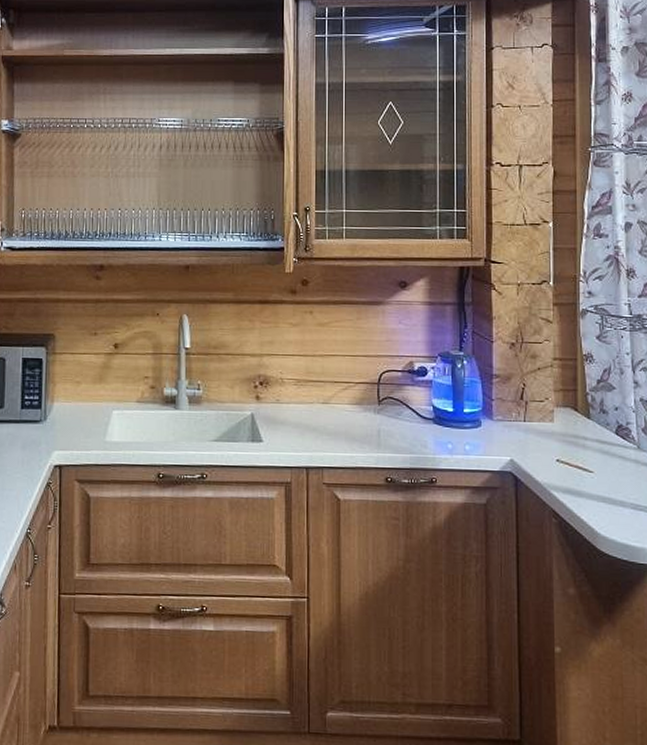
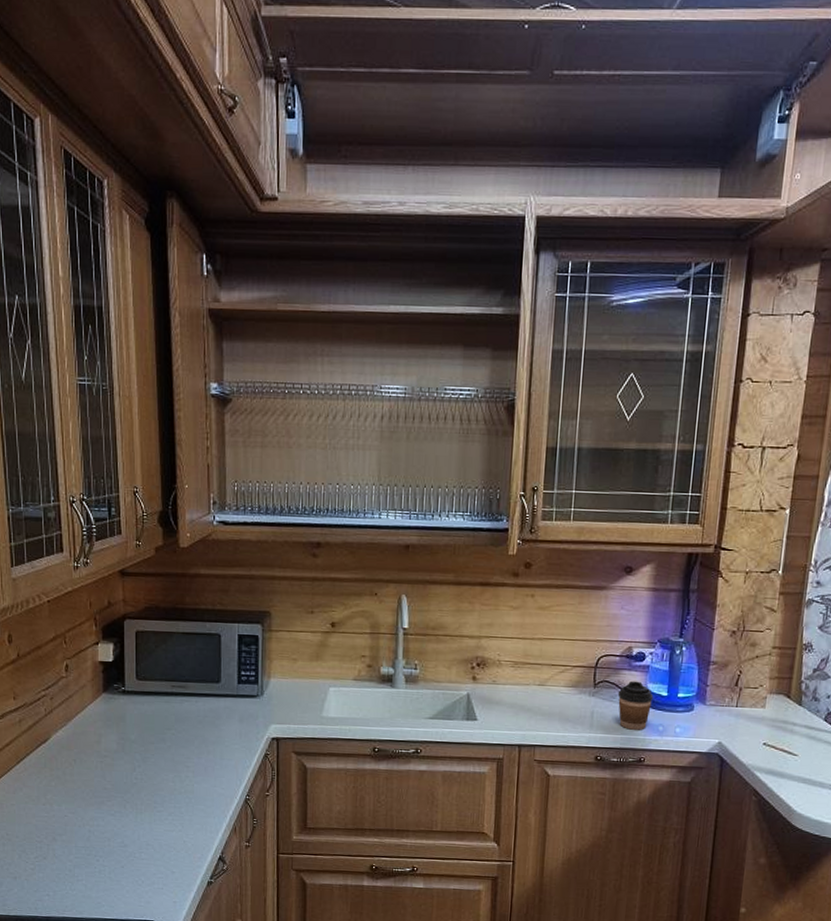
coffee cup: none [403,396,439,449] -> present [617,681,654,730]

